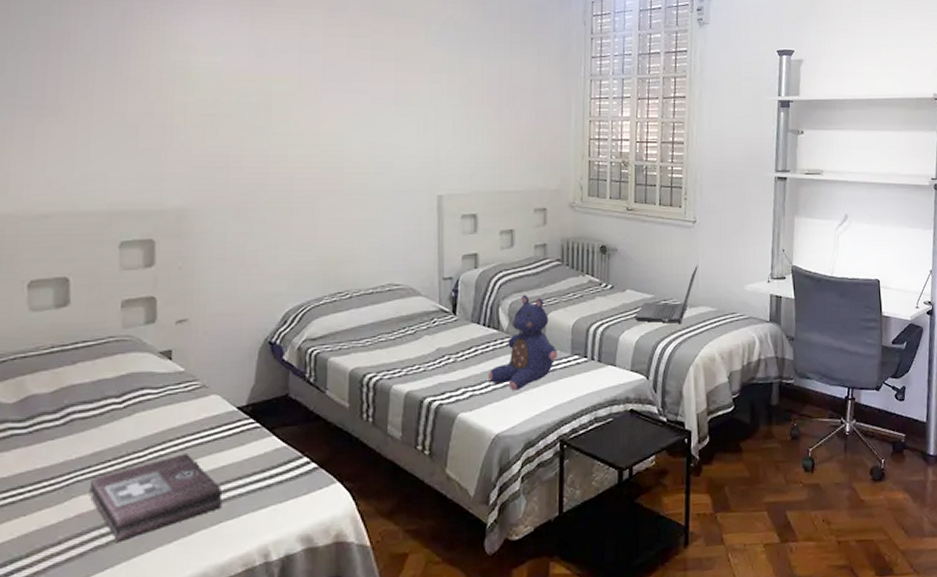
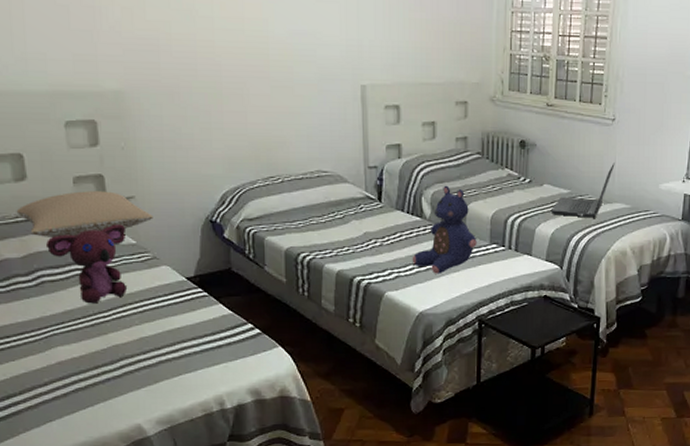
pillow: none [53,314,207,369] -> present [16,191,153,237]
teddy bear: none [82,350,175,443] -> present [46,224,127,304]
first aid kit: present [89,453,223,542] -> none [64,316,181,386]

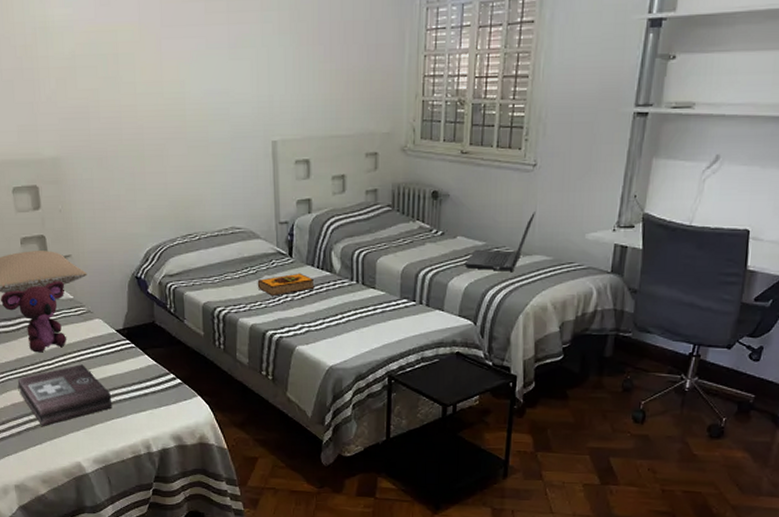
first aid kit: none [64,316,181,386] -> present [17,364,113,426]
hardback book: none [344,218,405,241] -> present [257,273,315,296]
teddy bear: present [412,185,477,274] -> none [322,239,387,329]

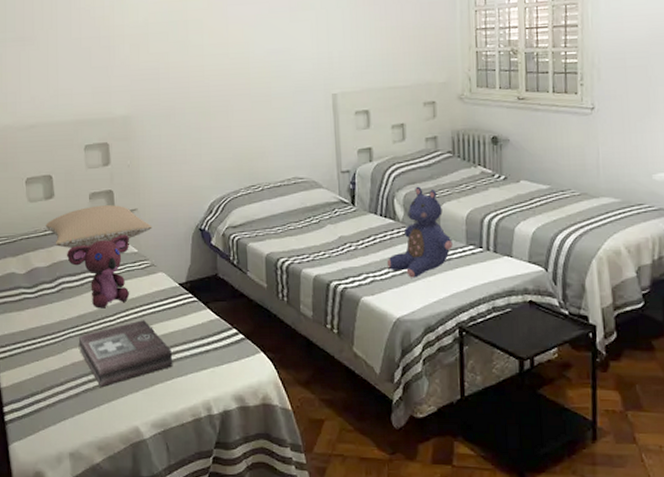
hardback book: present [257,273,315,296] -> none [320,221,378,245]
teddy bear: none [322,239,387,329] -> present [386,186,453,278]
laptop computer: present [464,212,535,271] -> none [529,154,598,215]

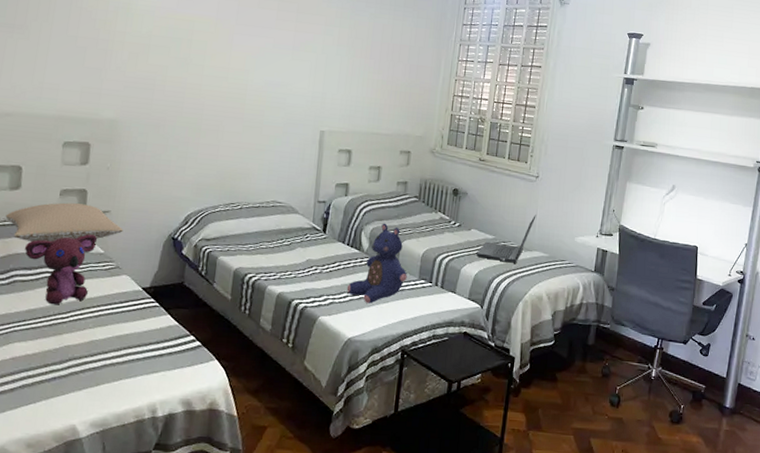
first aid kit: present [78,320,173,387] -> none [23,320,124,384]
laptop computer: none [529,154,598,215] -> present [476,215,536,263]

